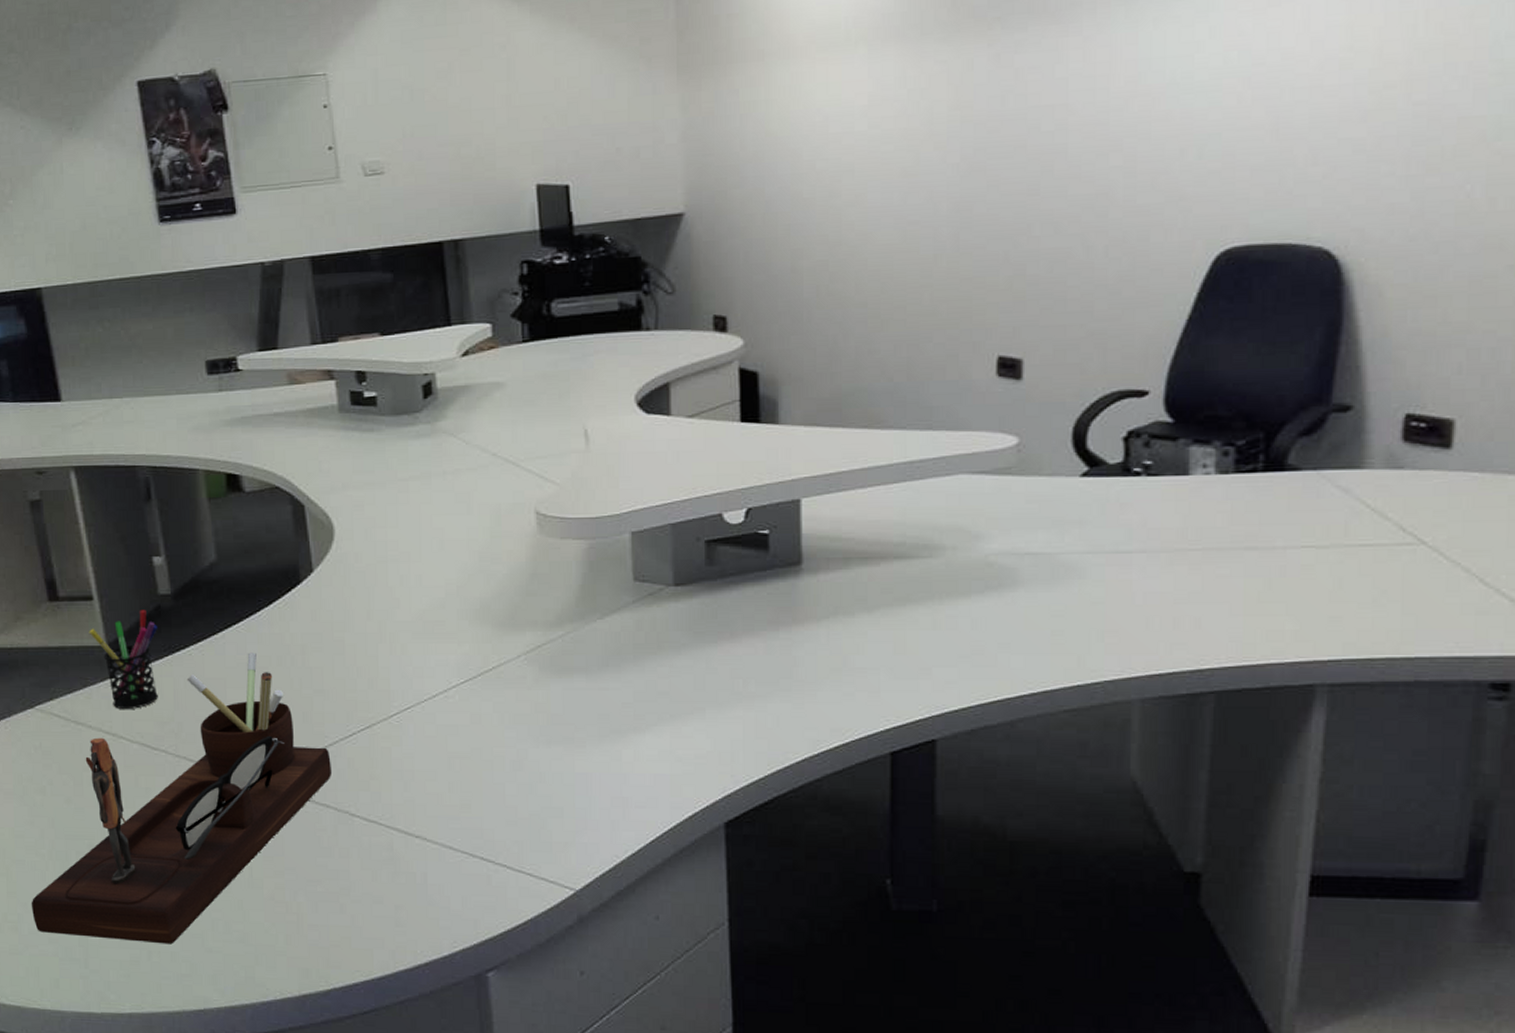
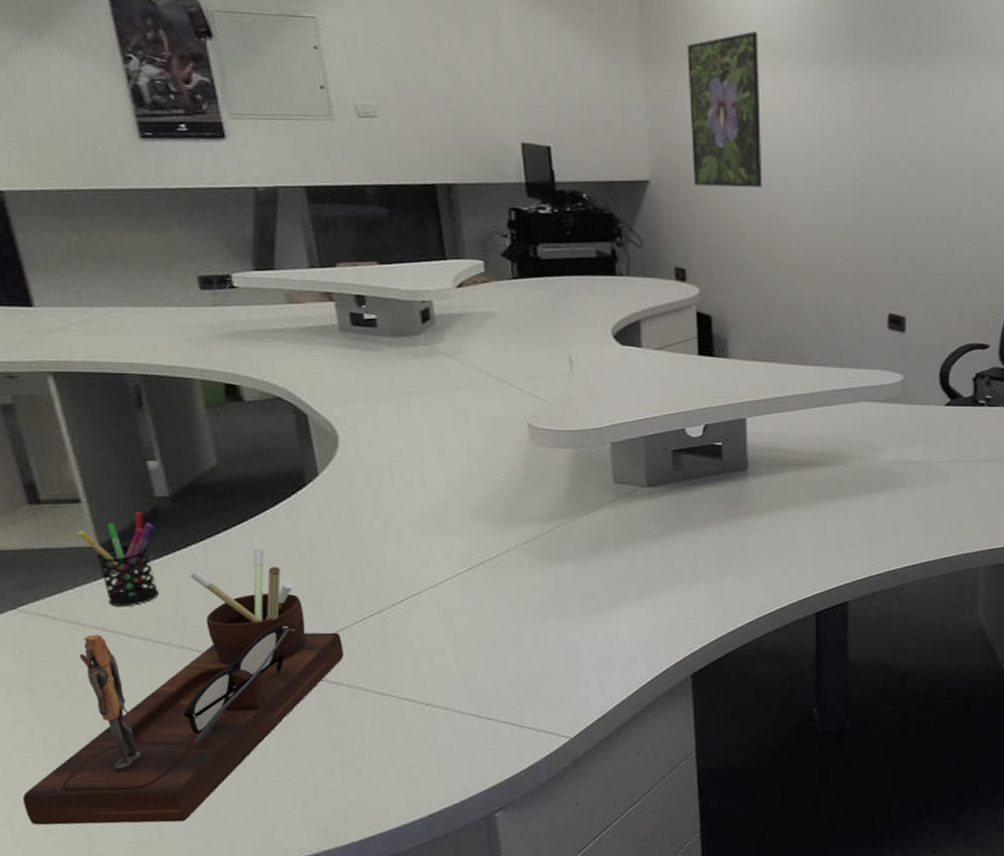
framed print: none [733,15,826,214] -> present [687,31,762,188]

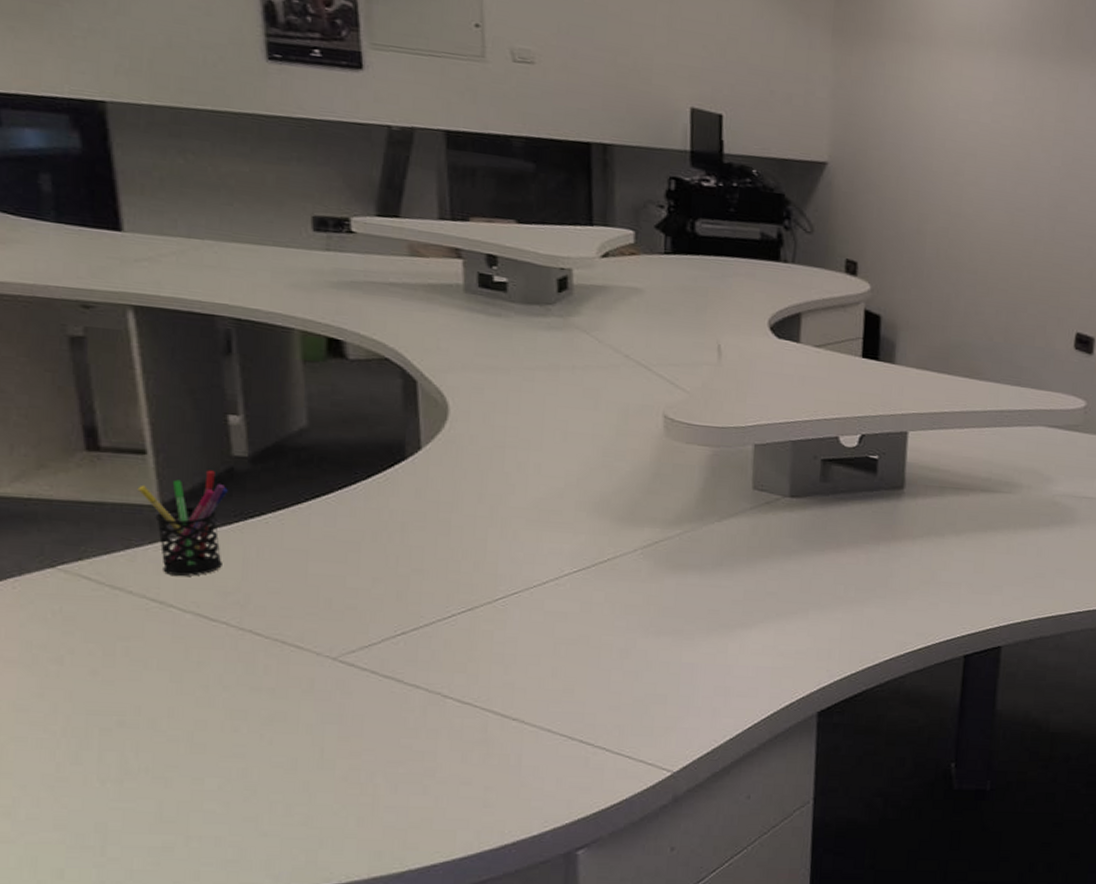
desk organizer: present [22,549,343,825] -> none [32,525,425,829]
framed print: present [687,31,762,188] -> none [876,14,963,182]

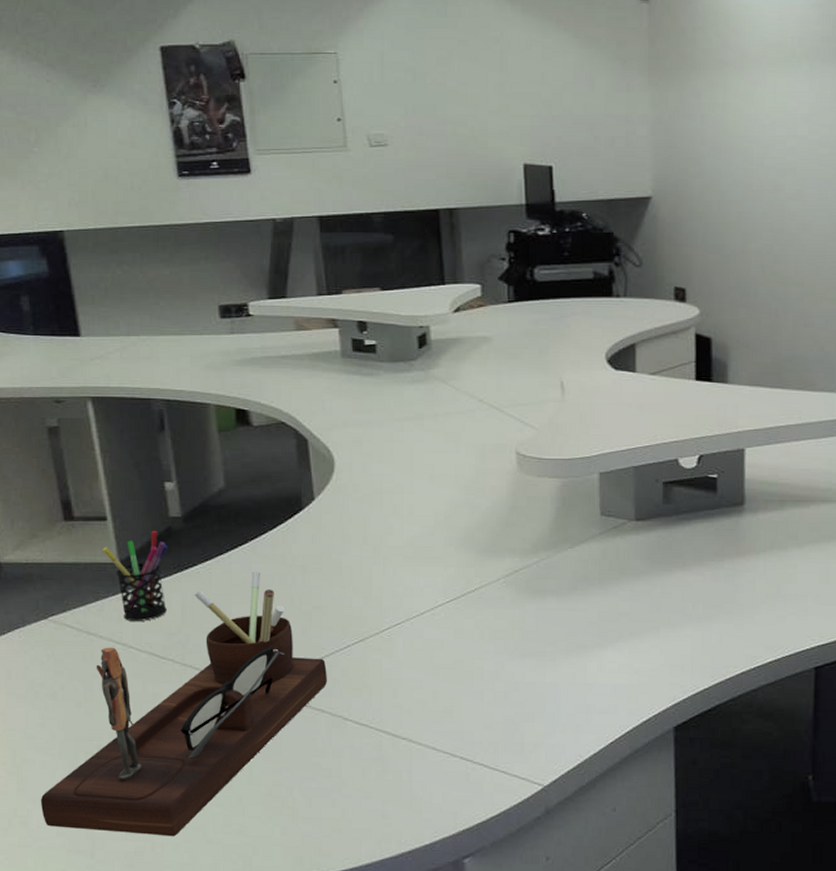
desk organizer: none [32,525,425,829] -> present [40,571,327,837]

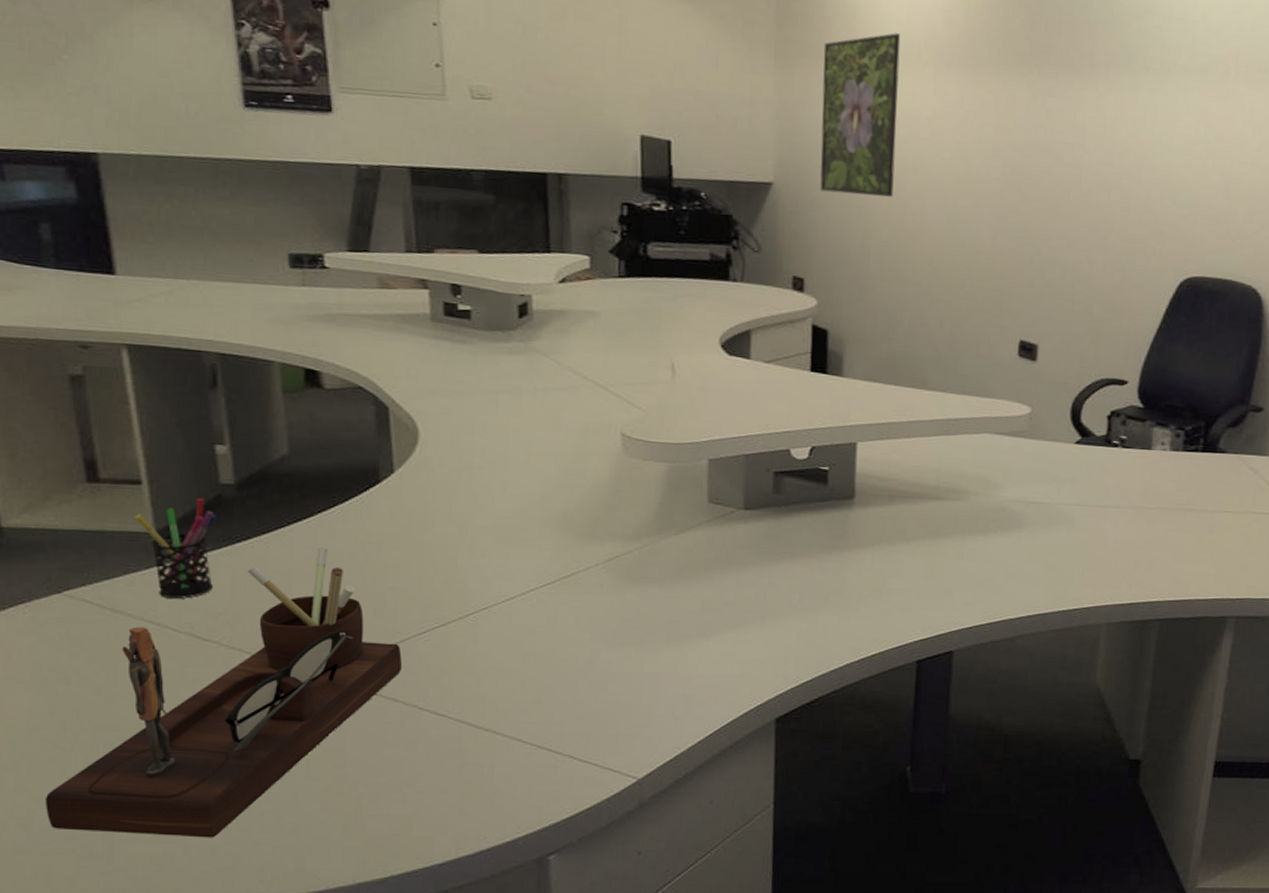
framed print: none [696,34,774,200] -> present [820,33,901,197]

